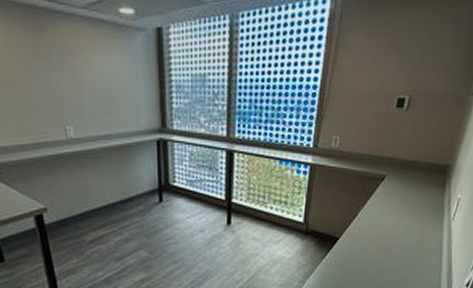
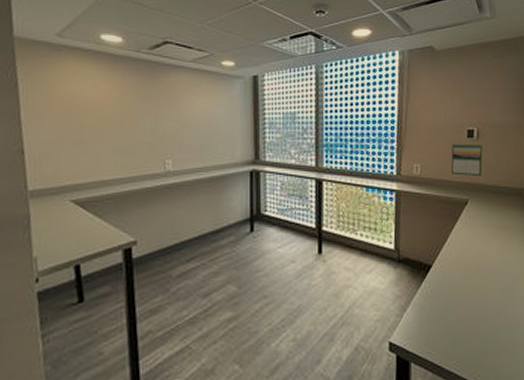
calendar: none [373,113,411,151] -> present [451,143,483,177]

